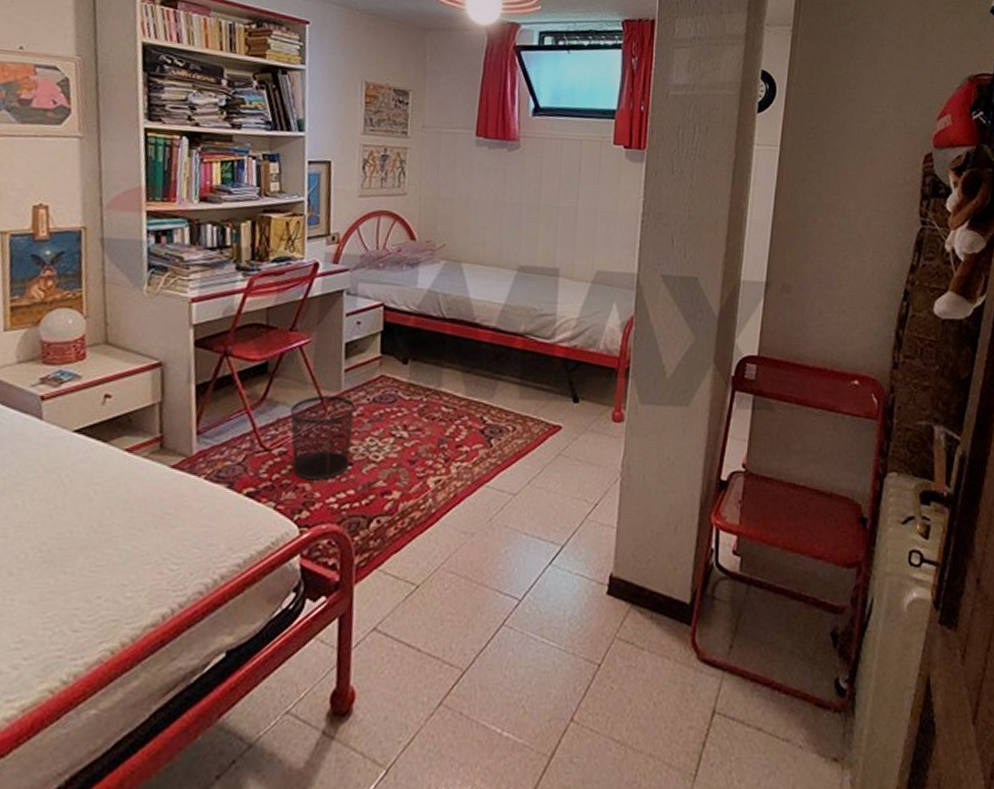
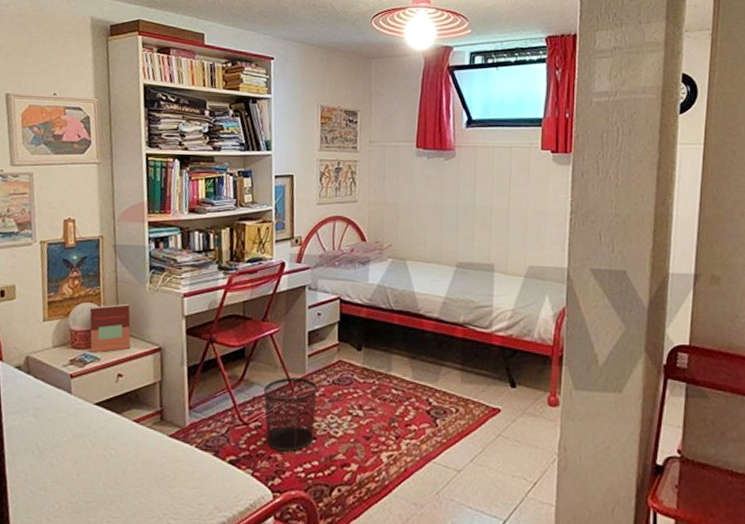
book: none [67,309,123,371] -> present [89,303,131,354]

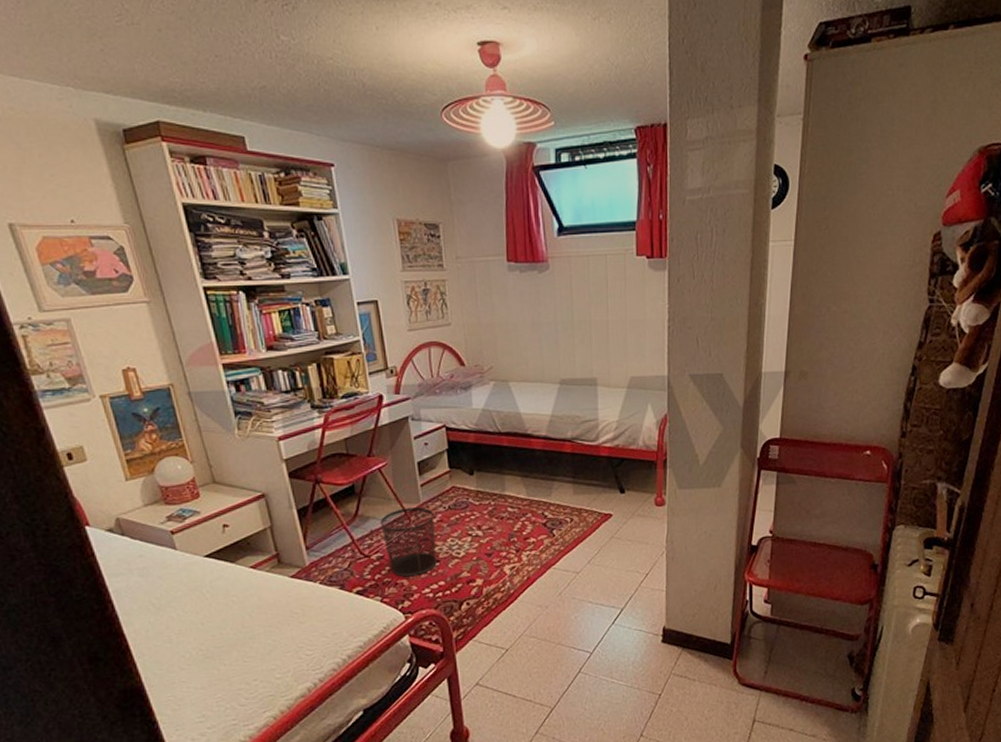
book: present [89,303,131,354] -> none [175,453,231,508]

